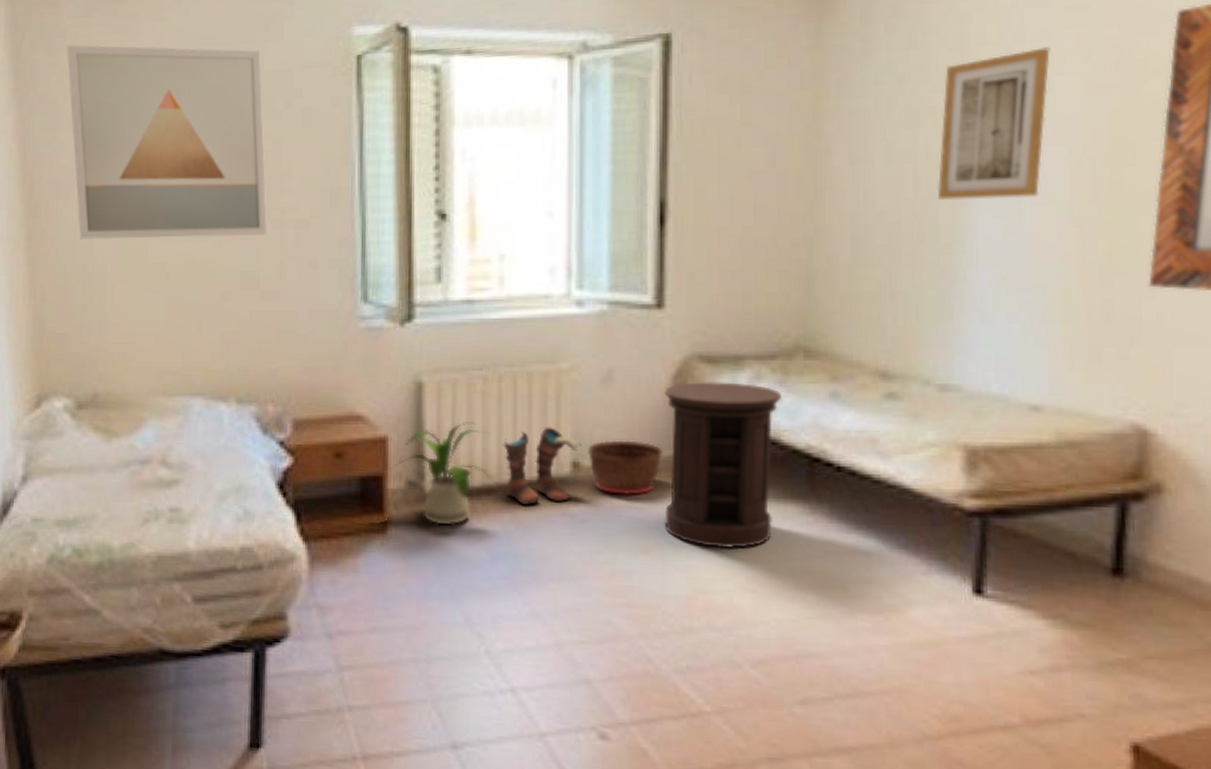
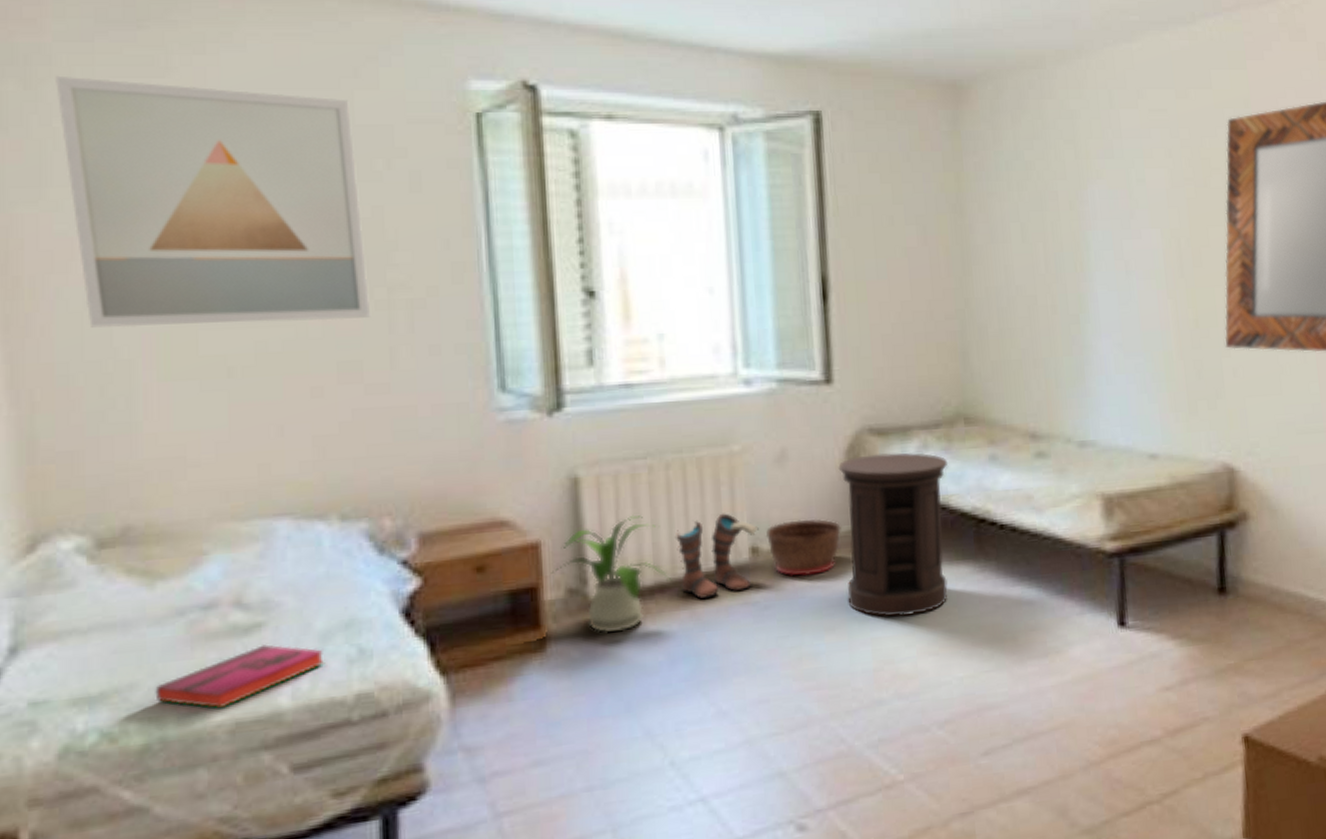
hardback book: none [107,497,221,543] -> present [155,644,325,709]
wall art: present [937,47,1050,200] -> none [1062,144,1142,275]

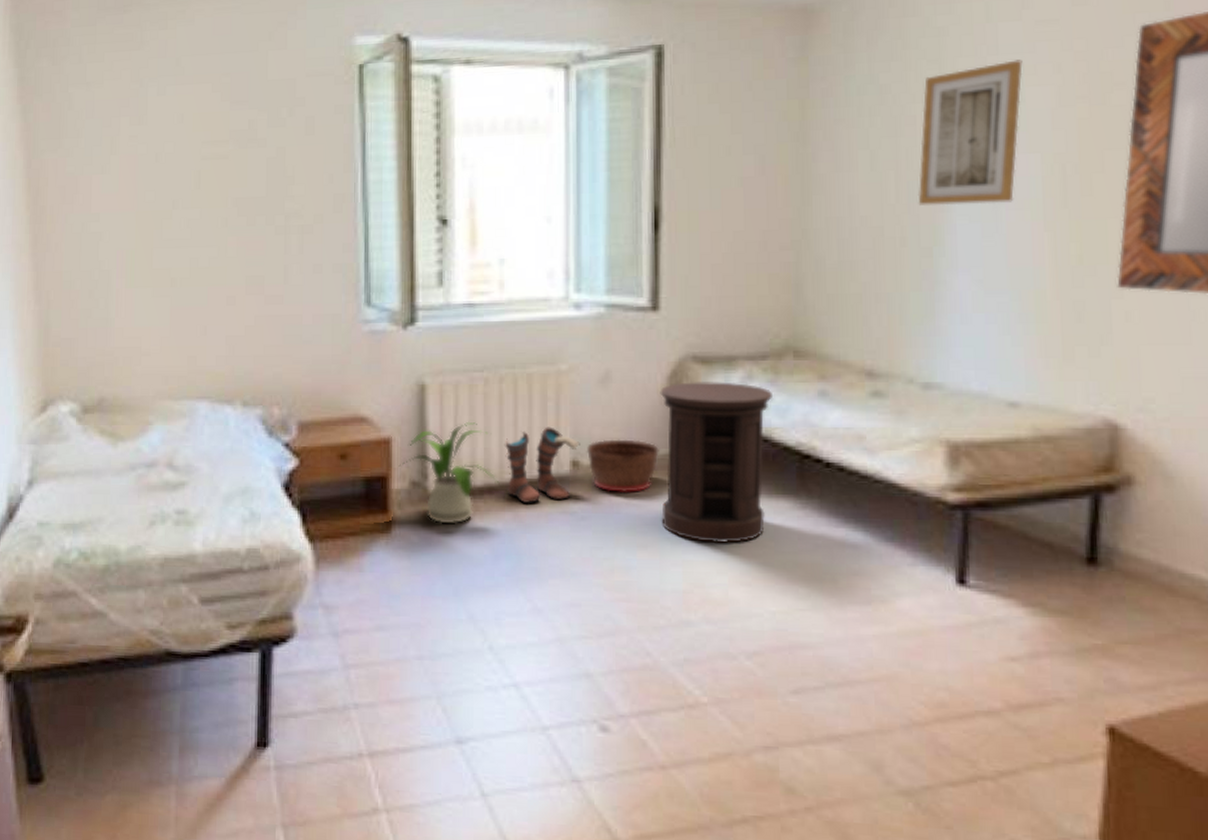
wall art: present [56,75,371,328] -> none [72,53,272,246]
hardback book: present [155,644,325,709] -> none [114,500,227,546]
wall art: none [1062,144,1142,275] -> present [917,60,1023,205]

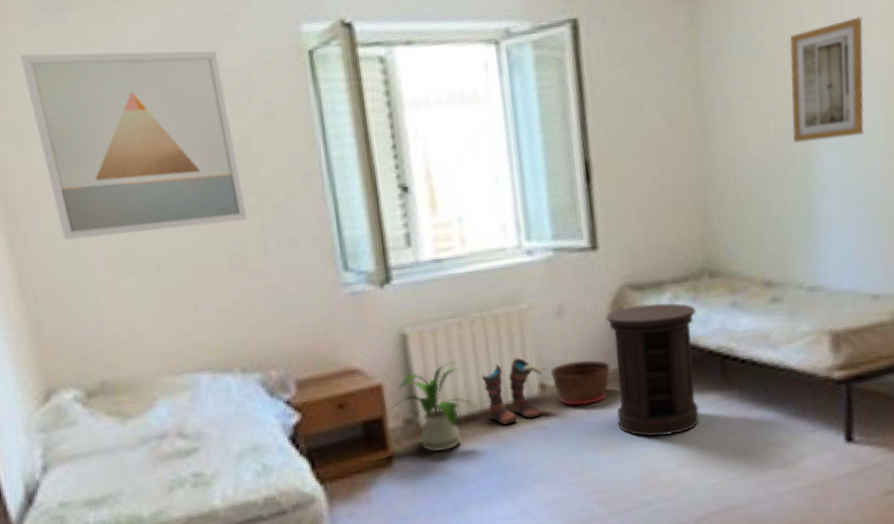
wall art: none [72,53,272,246] -> present [20,50,248,240]

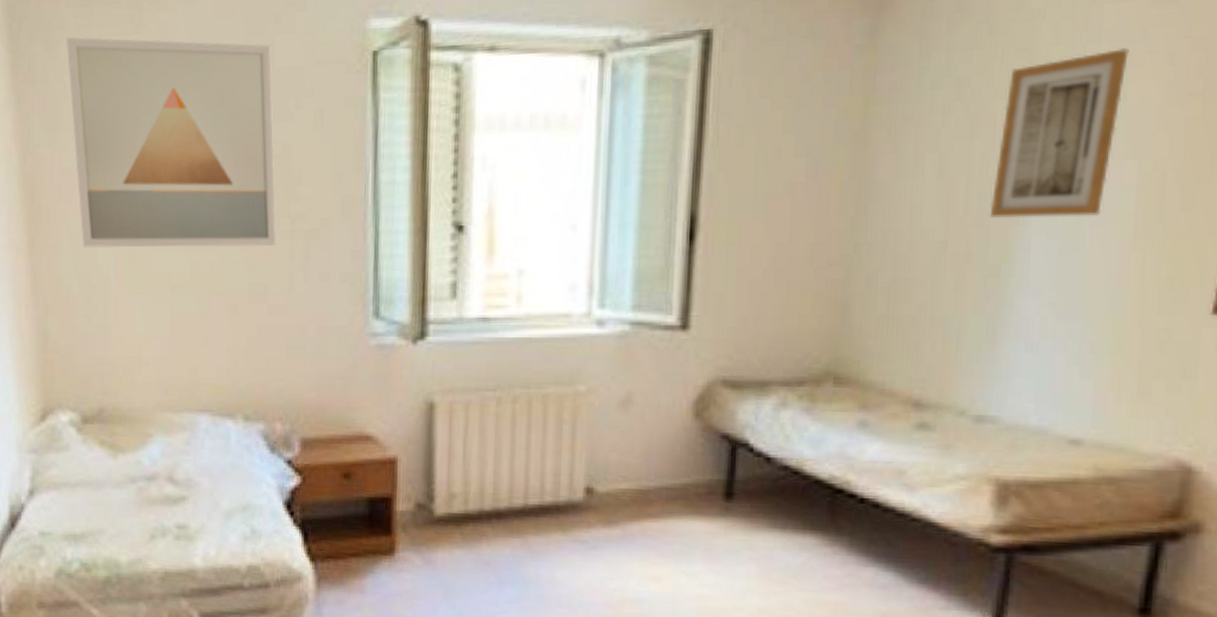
house plant: present [391,361,481,453] -> none [404,443,509,549]
boots: present [481,358,545,425] -> none [514,451,596,531]
basket: present [550,360,611,406] -> none [601,466,680,523]
side table: present [605,303,699,437] -> none [677,408,808,579]

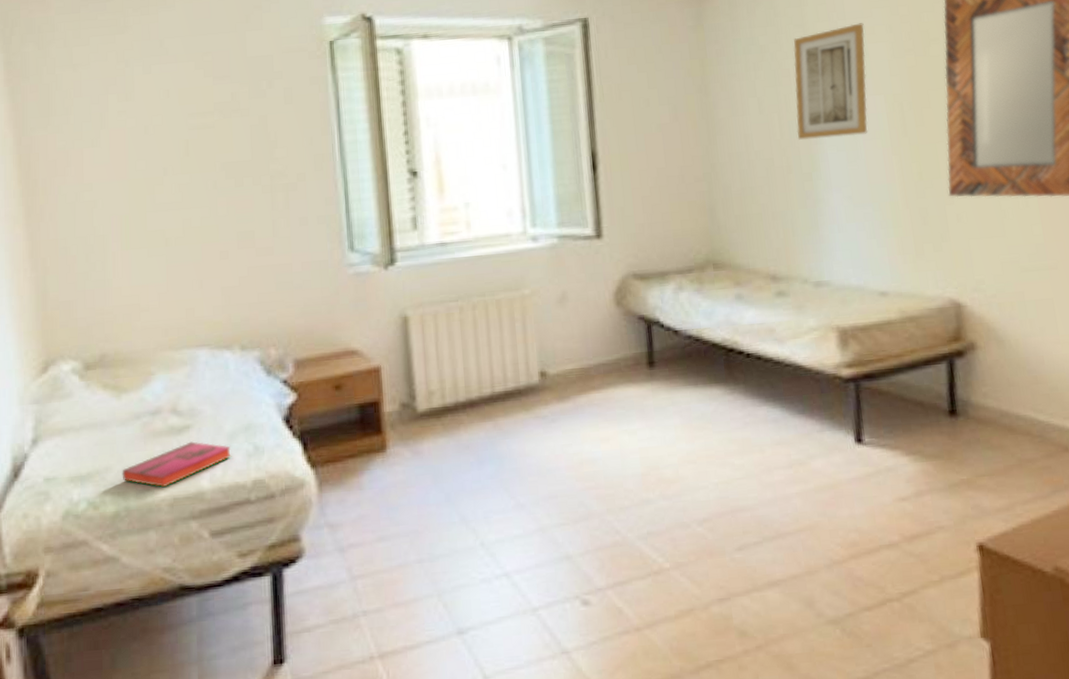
wall art: present [66,37,277,248] -> none [57,38,260,213]
hardback book: none [115,514,227,560] -> present [122,441,232,488]

